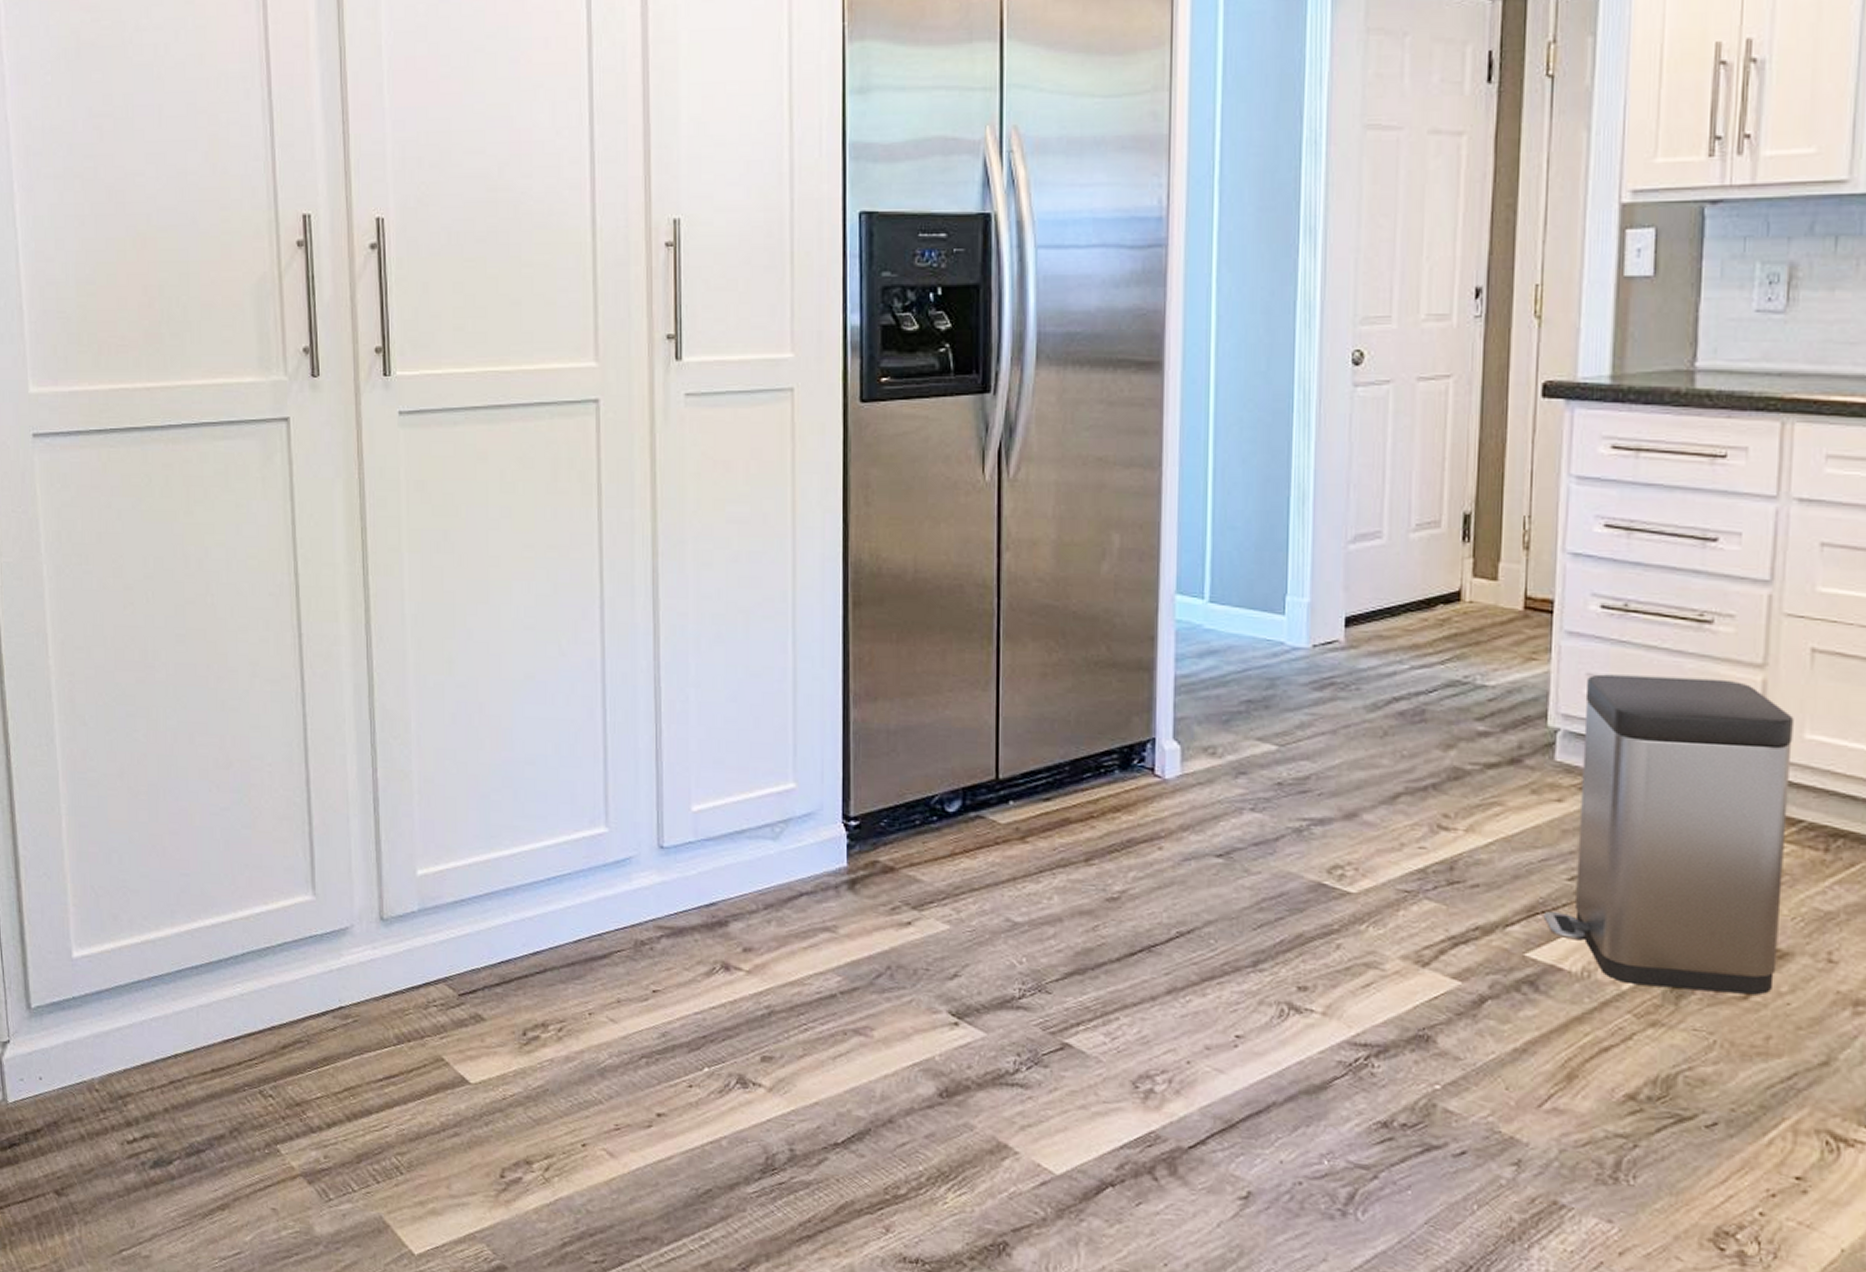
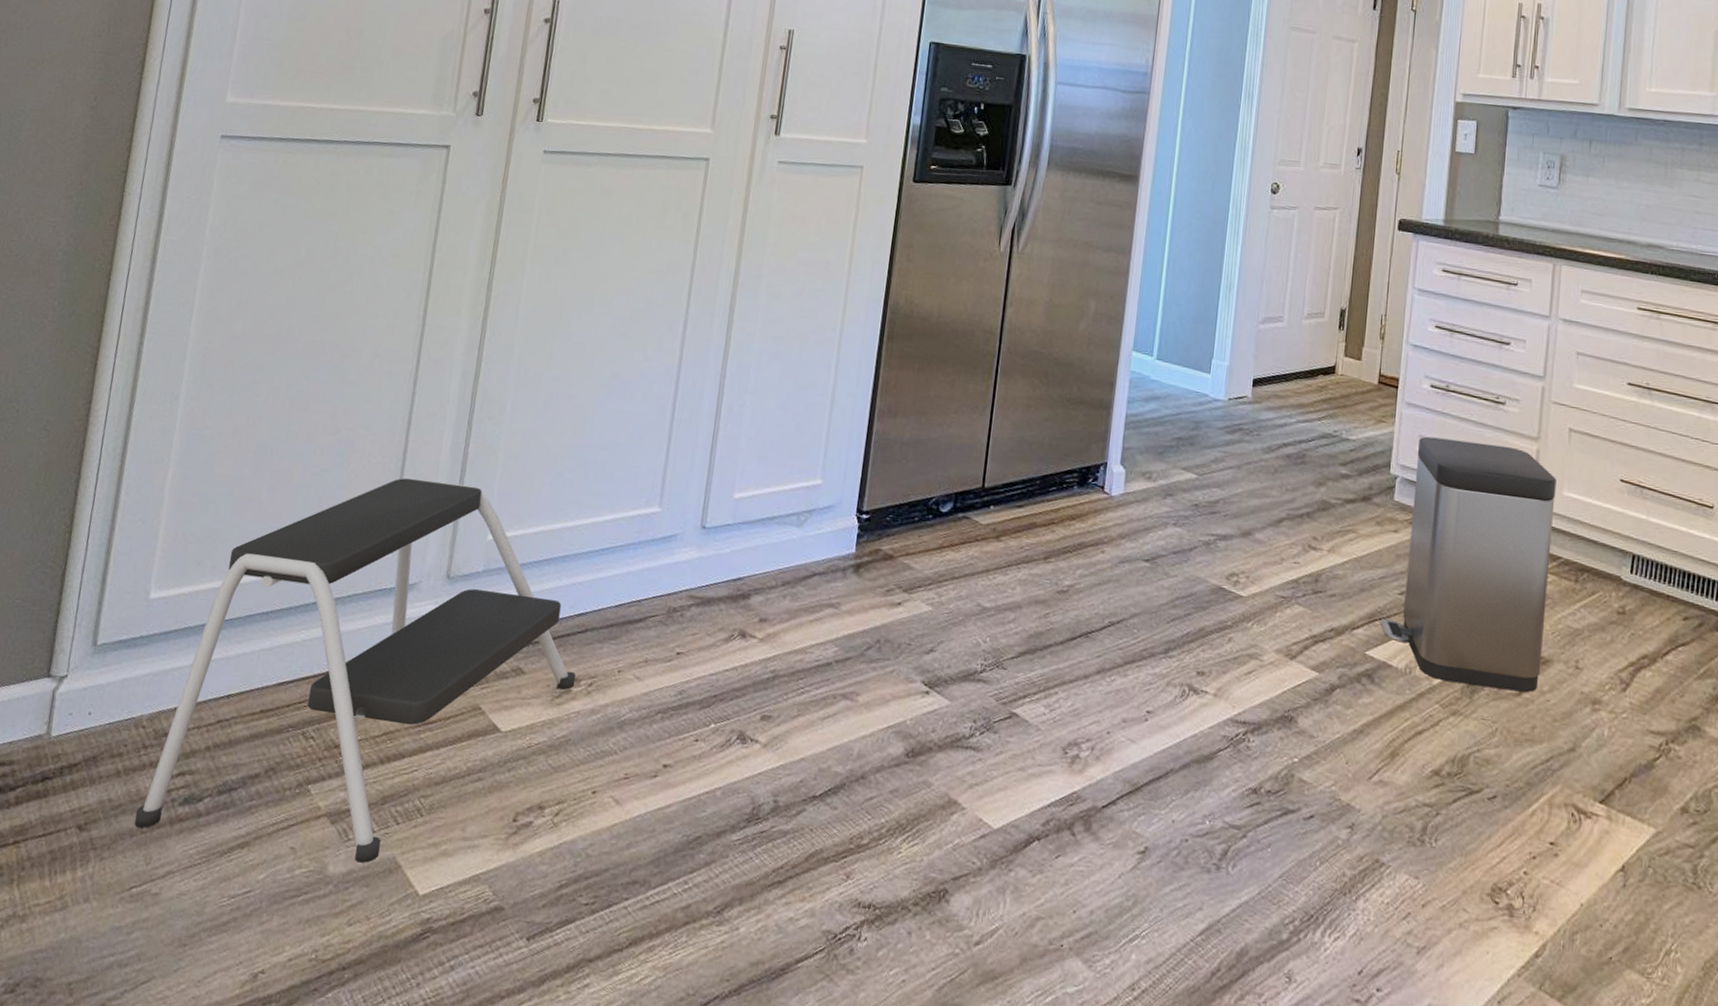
step stool: none [108,812,543,1223] -> present [134,478,576,863]

